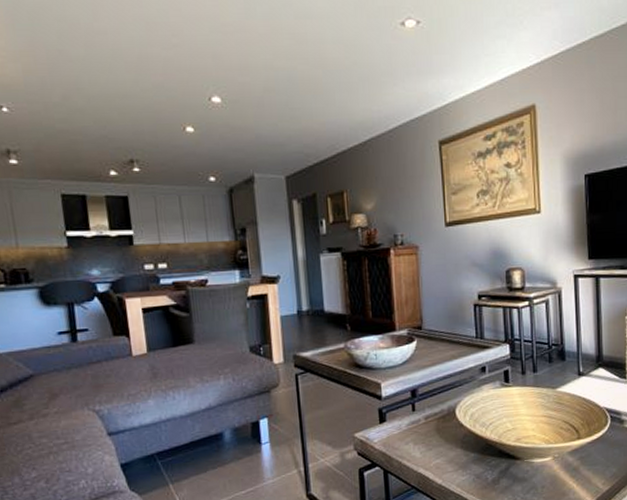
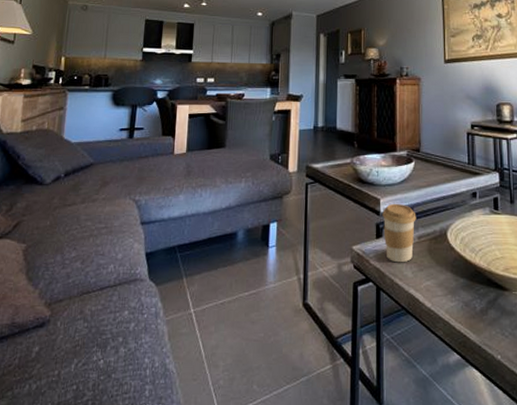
coffee cup: none [384,385,422,445] -> present [382,203,416,263]

